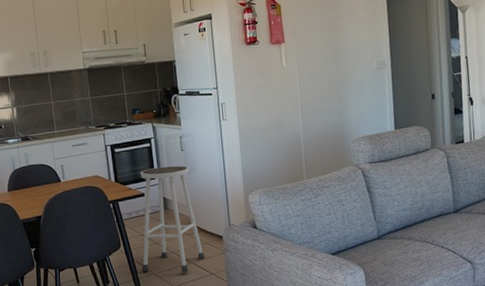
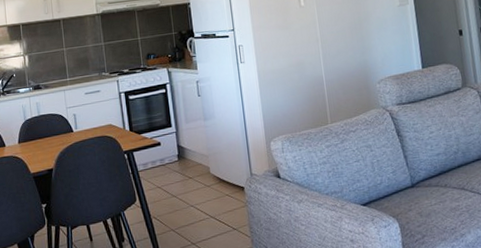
stool: present [140,165,206,273] -> none [155,112,227,228]

